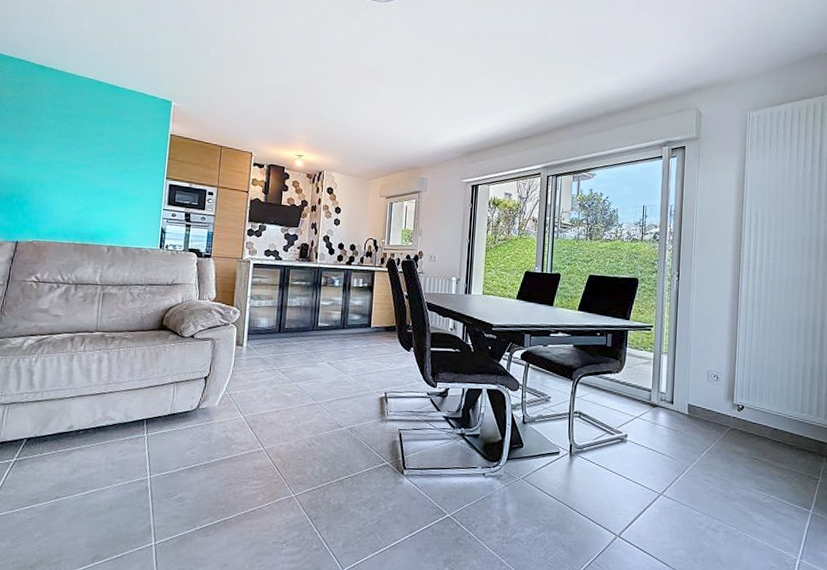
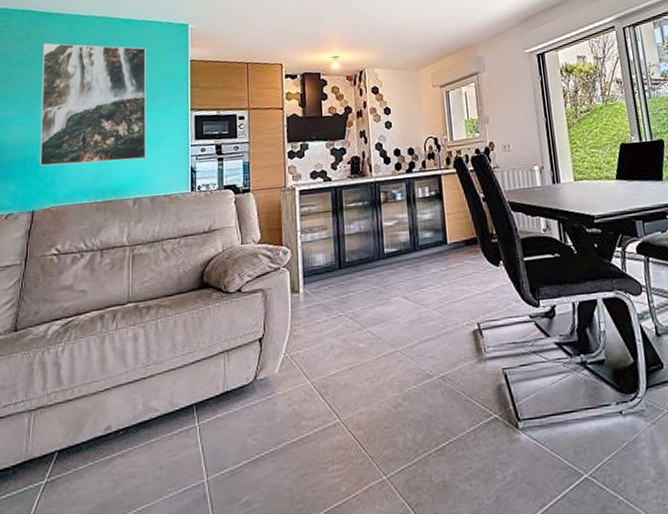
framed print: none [26,93,131,214] -> present [39,43,147,166]

